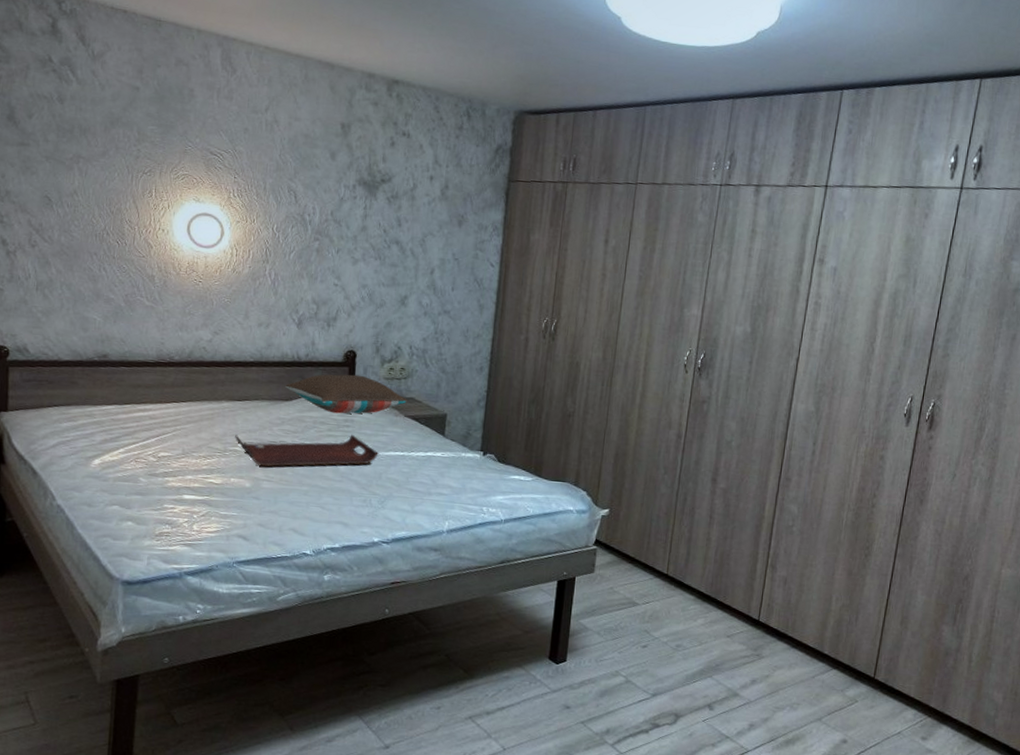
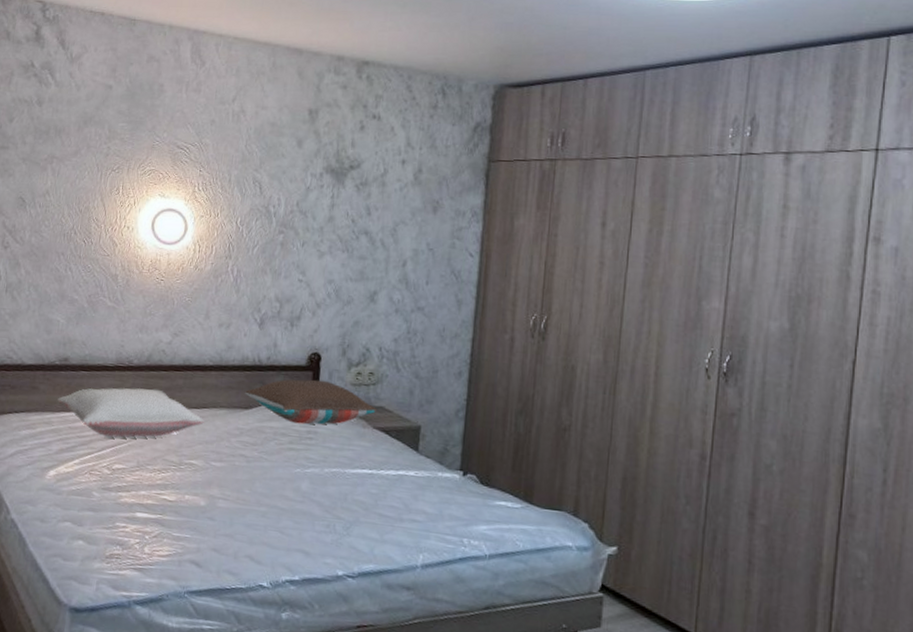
pillow: none [98,382,247,429] -> present [57,388,204,438]
serving tray: present [235,434,378,467] -> none [191,446,344,484]

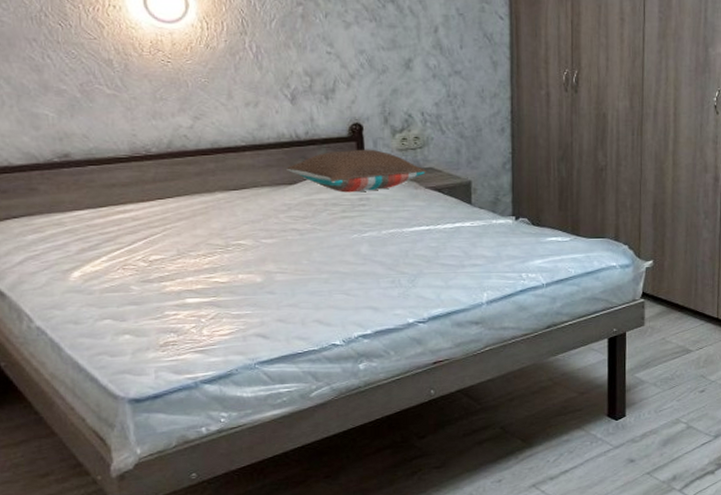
pillow: present [57,388,204,438] -> none [65,175,246,229]

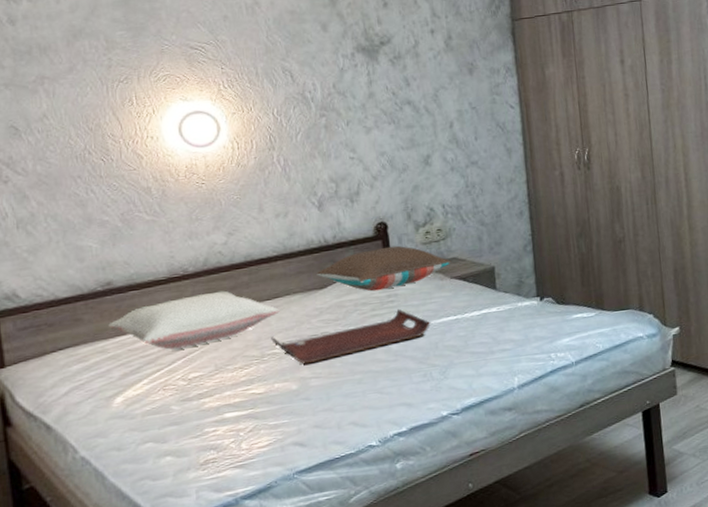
pillow: none [65,175,246,229] -> present [108,290,280,350]
serving tray: none [236,213,402,259] -> present [271,308,430,364]

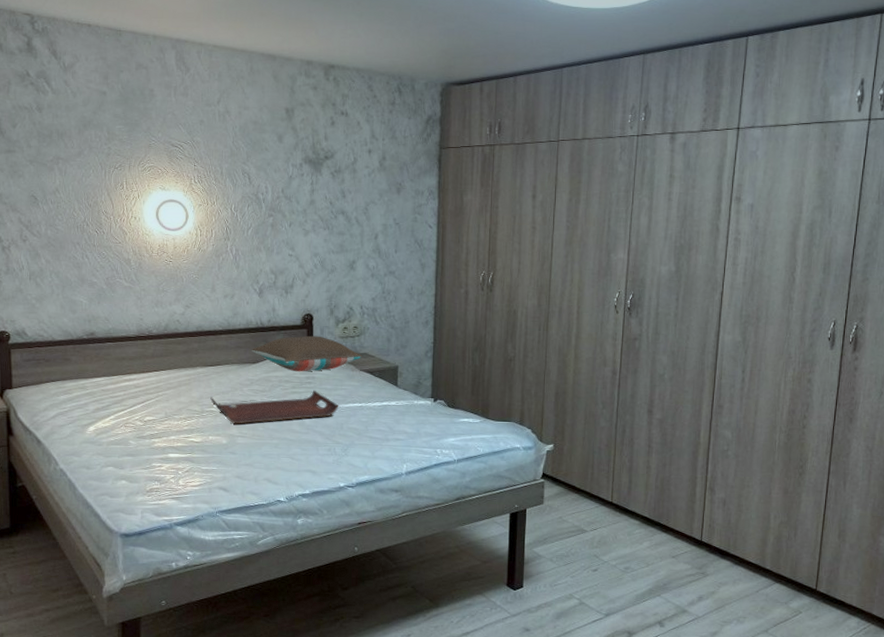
pillow: present [108,290,280,350] -> none [89,353,219,395]

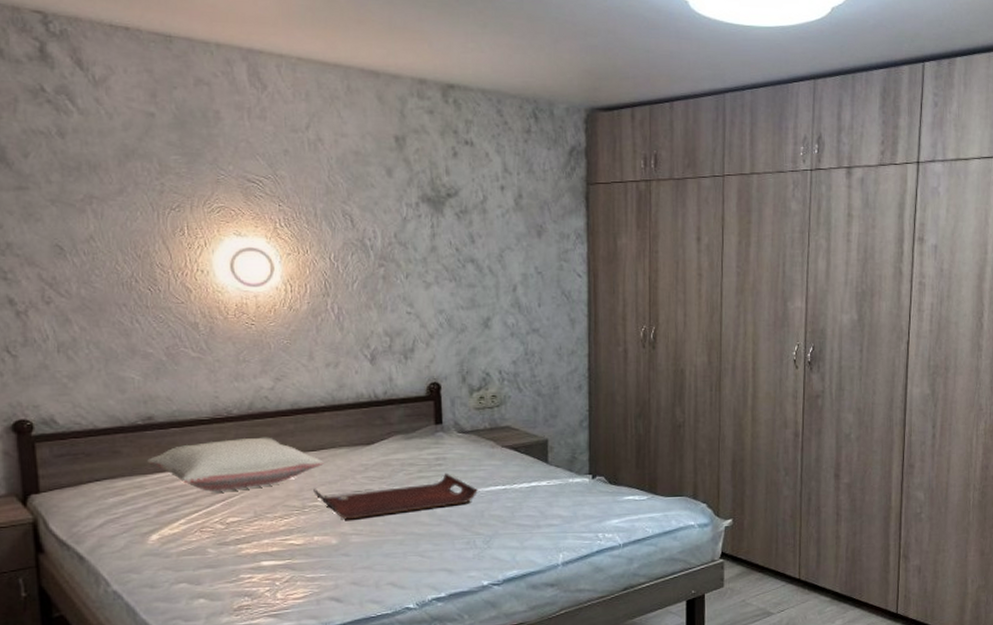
pillow: none [89,353,219,395] -> present [147,437,324,492]
pillow: present [251,335,362,372] -> none [363,408,504,453]

